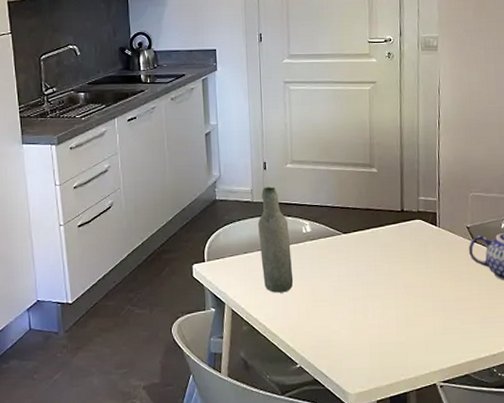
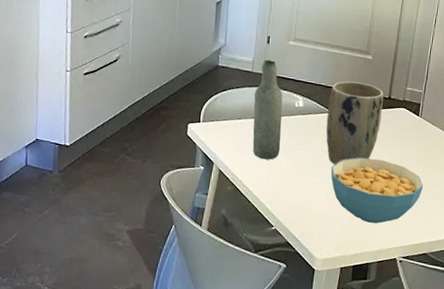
plant pot: none [337,198,397,290] -> present [326,81,384,165]
cereal bowl: none [350,278,454,348] -> present [331,157,424,223]

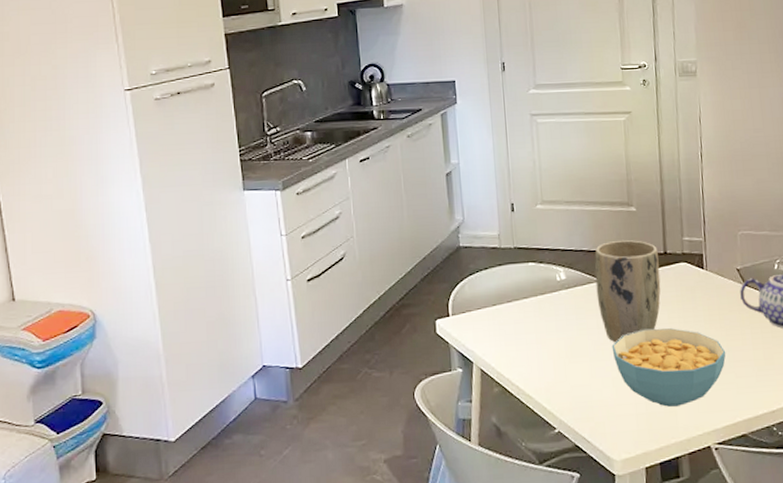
bottle: present [252,60,283,160] -> none [507,230,548,349]

